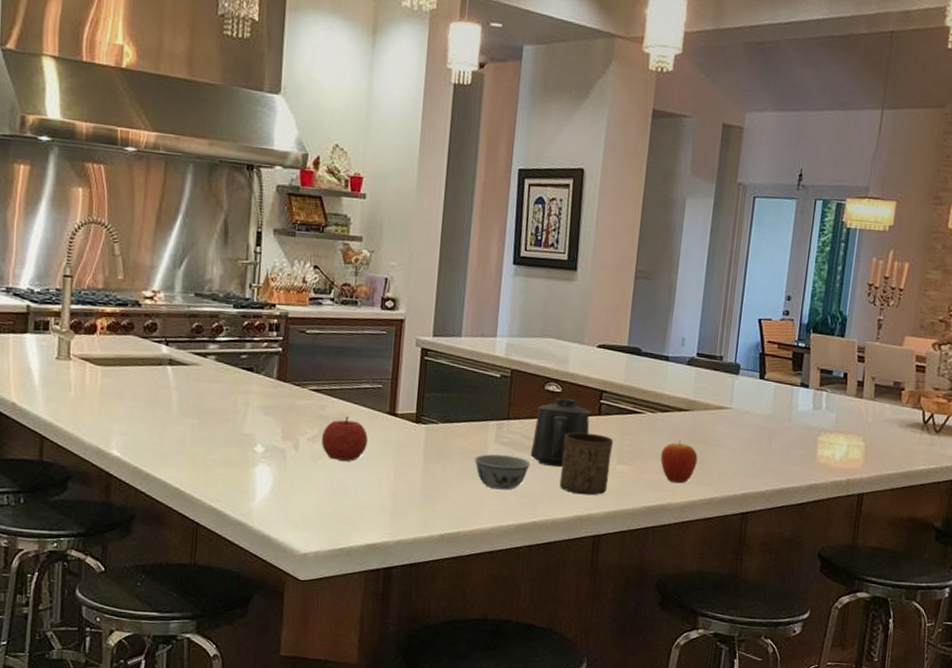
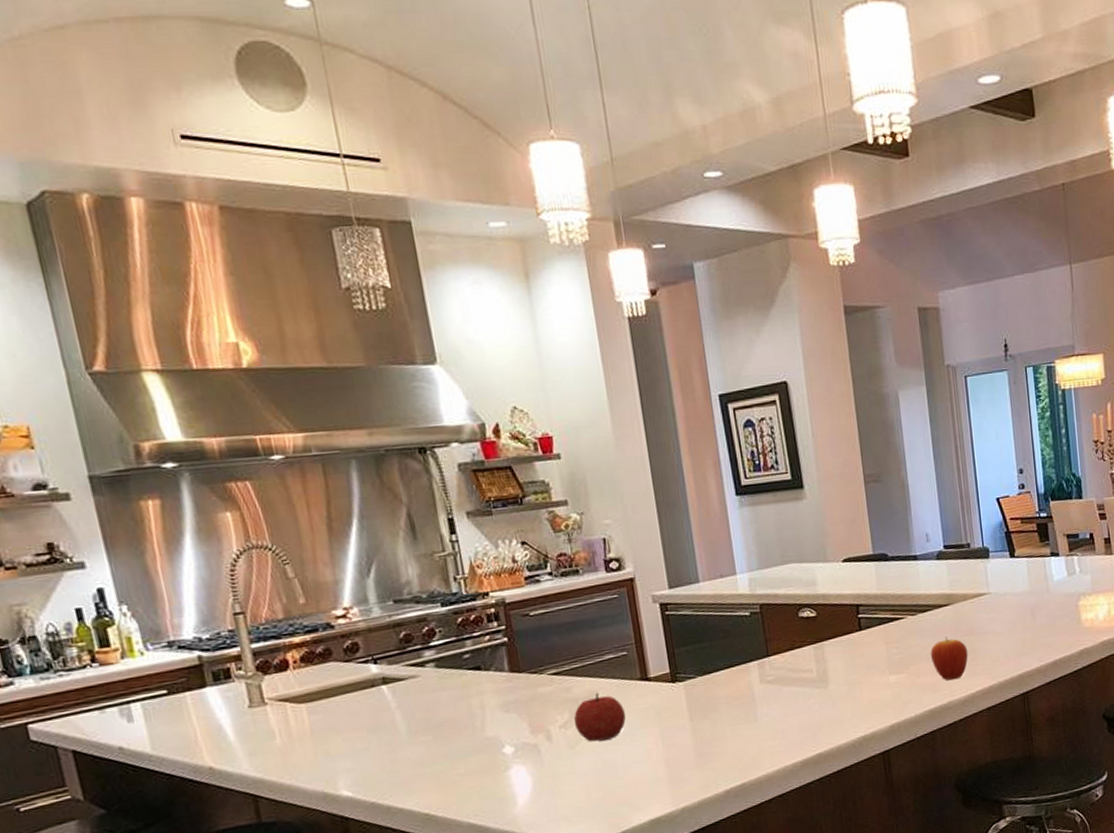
bowl: present [475,454,531,490] -> none [743,692,802,731]
mug: present [530,397,591,468] -> none [797,620,854,695]
cup: present [559,432,614,495] -> none [830,649,885,715]

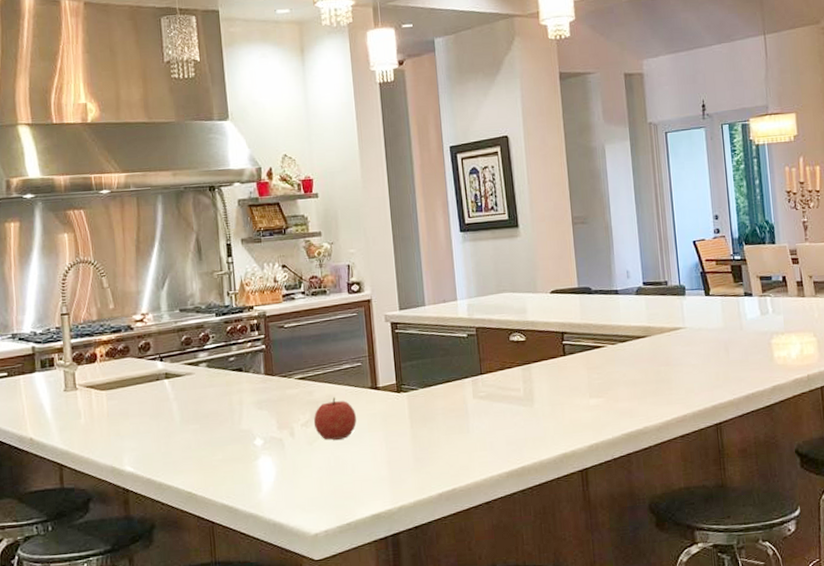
fruit: present [930,637,968,680] -> none [628,366,664,407]

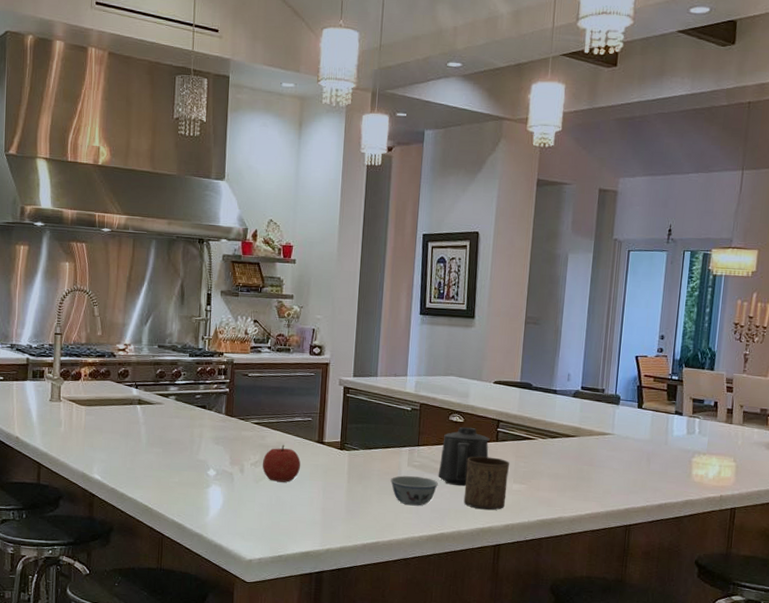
bowl: none [457,407,510,442] -> present [391,475,438,506]
mug: none [507,345,558,412] -> present [438,427,490,487]
cup: none [536,373,585,433] -> present [463,456,510,511]

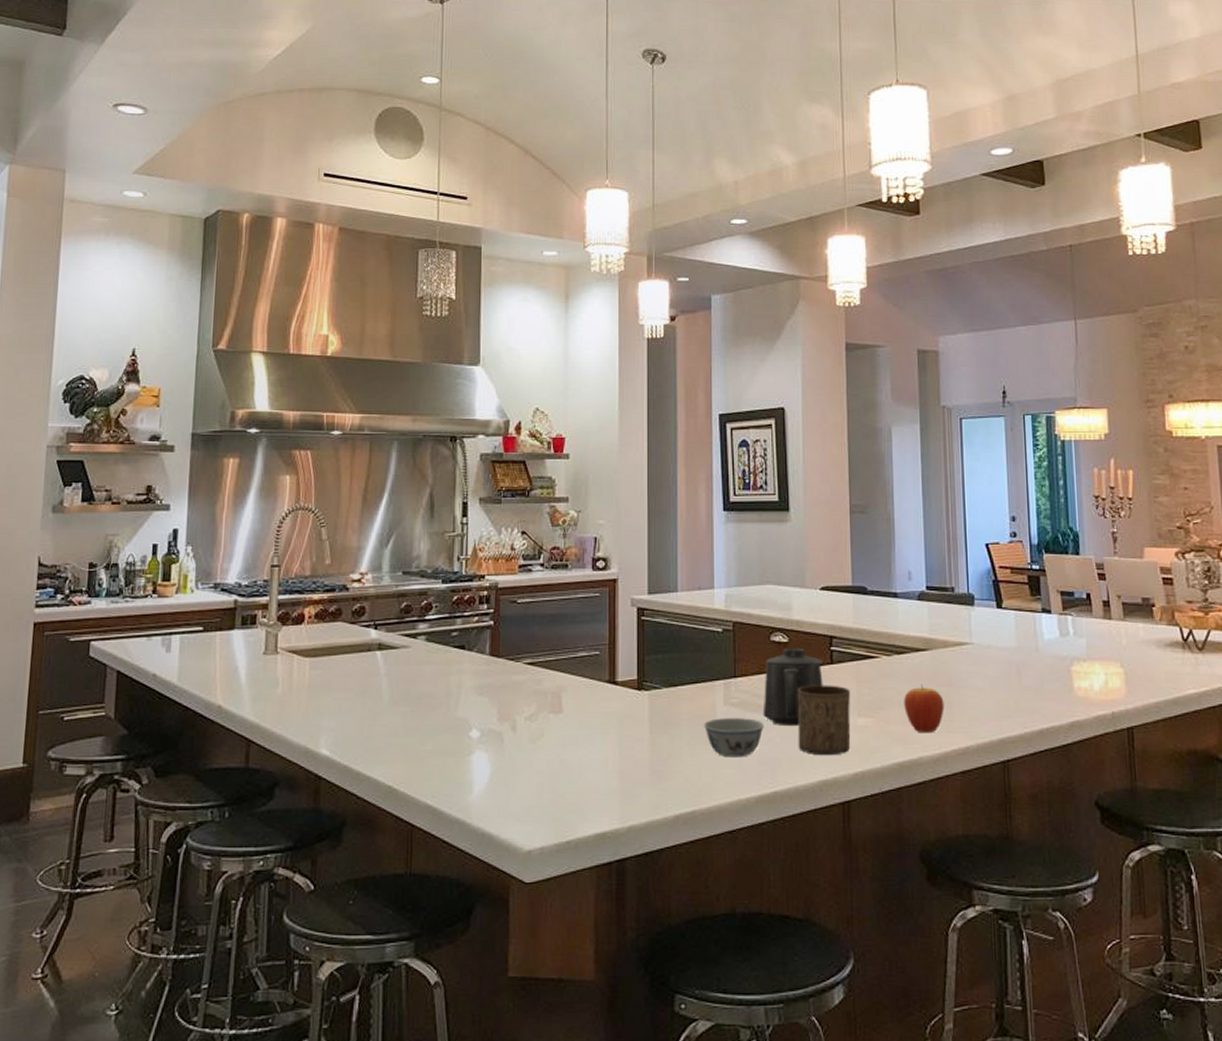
fruit: present [262,444,301,482] -> none [539,688,589,739]
fruit: none [551,462,585,500] -> present [904,684,945,734]

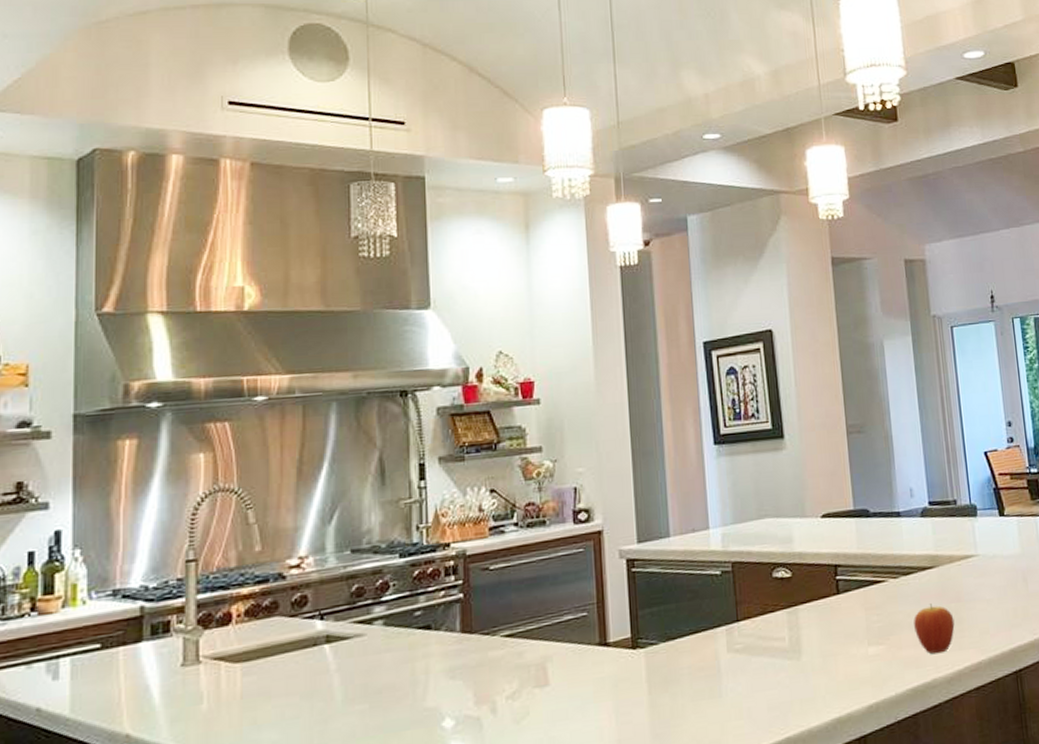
bowl: present [704,718,764,758] -> none [707,663,772,709]
mug: present [763,647,823,727] -> none [769,582,831,667]
cup: present [797,685,851,756] -> none [804,616,863,692]

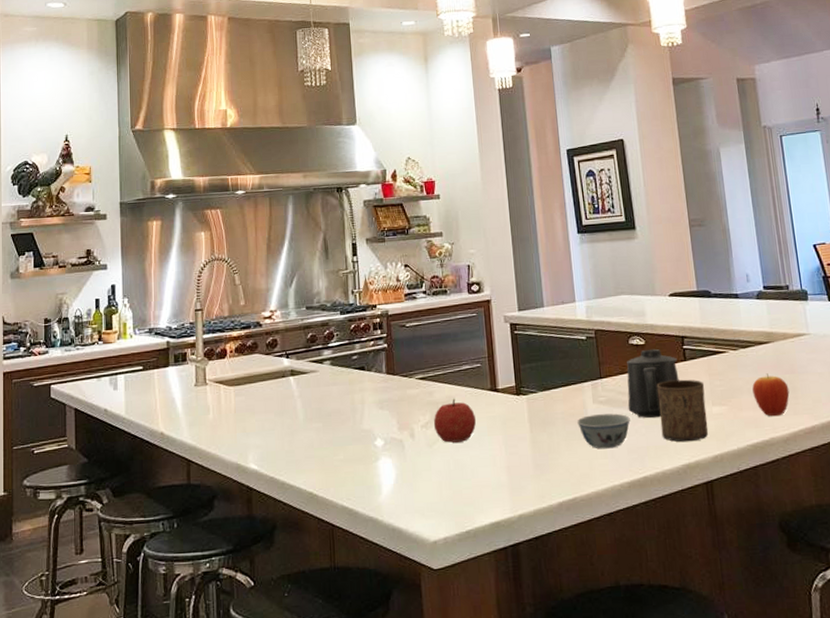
fruit: none [522,658,580,716] -> present [433,398,477,443]
bowl: none [707,663,772,709] -> present [577,413,630,449]
mug: none [769,582,831,667] -> present [627,349,679,419]
cup: none [804,616,863,692] -> present [656,379,709,442]

